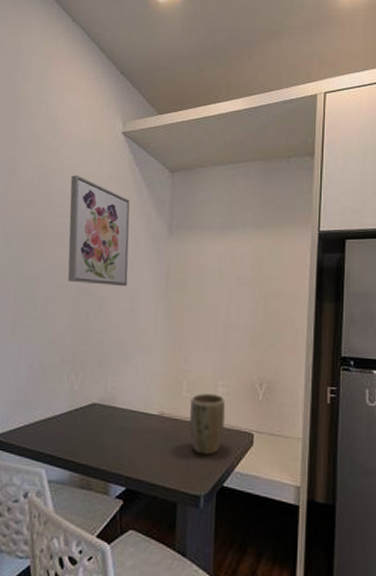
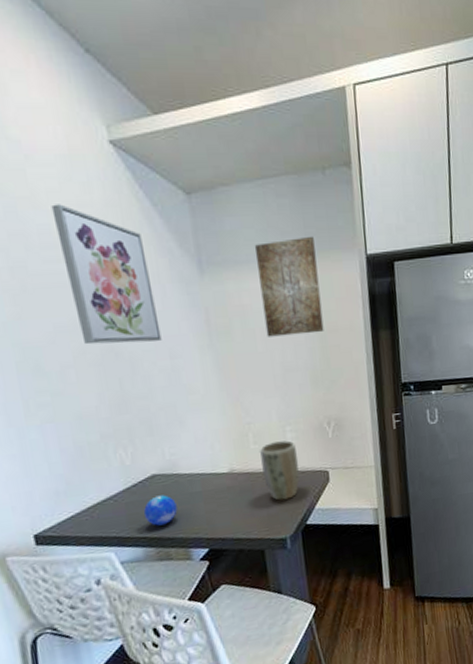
decorative orb: none [78,424,107,454] -> present [144,495,177,526]
wall art: none [216,211,271,297] -> present [254,236,324,337]

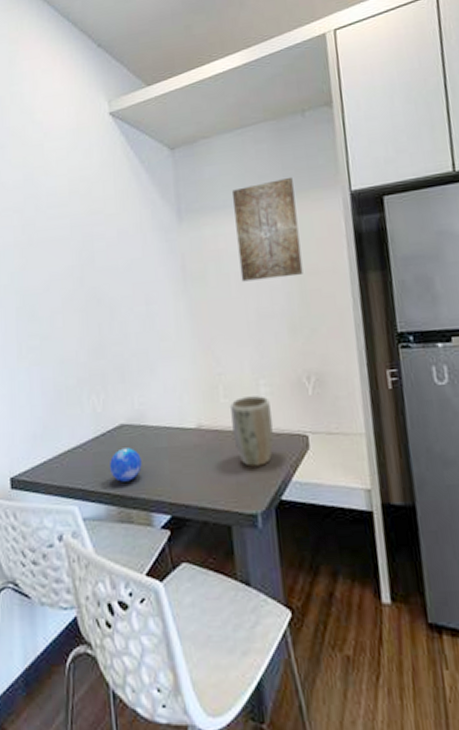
wall art: present [51,204,162,345] -> none [59,169,140,292]

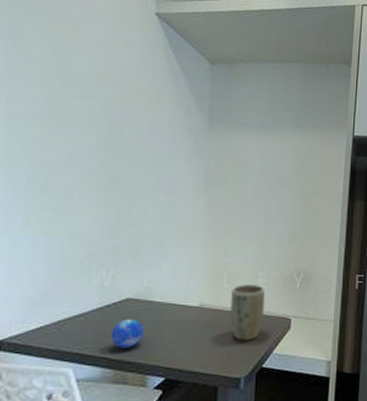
wall art: present [231,176,303,282] -> none [257,112,311,194]

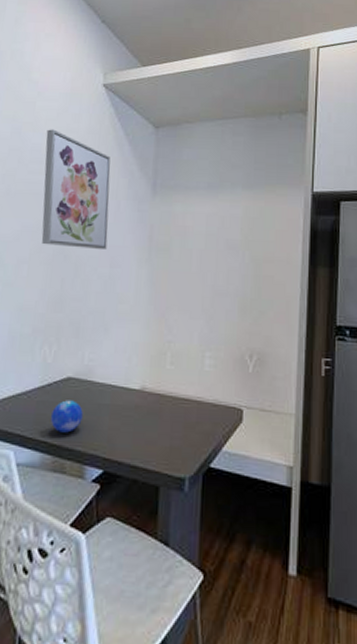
wall art: none [93,53,166,180] -> present [41,129,111,250]
plant pot: present [230,284,265,340] -> none [173,366,213,433]

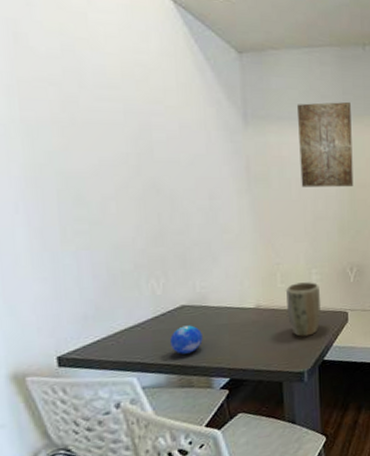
wall art: present [41,129,111,250] -> none [108,48,203,183]
plant pot: none [173,366,213,433] -> present [285,282,321,337]
wall art: none [202,170,262,262] -> present [296,101,354,187]

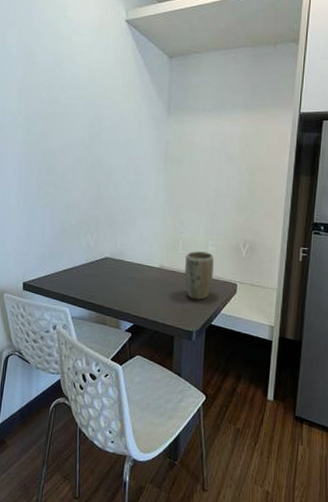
decorative orb: present [170,325,203,354] -> none [95,274,118,297]
wall art: present [296,101,354,187] -> none [207,94,258,171]

